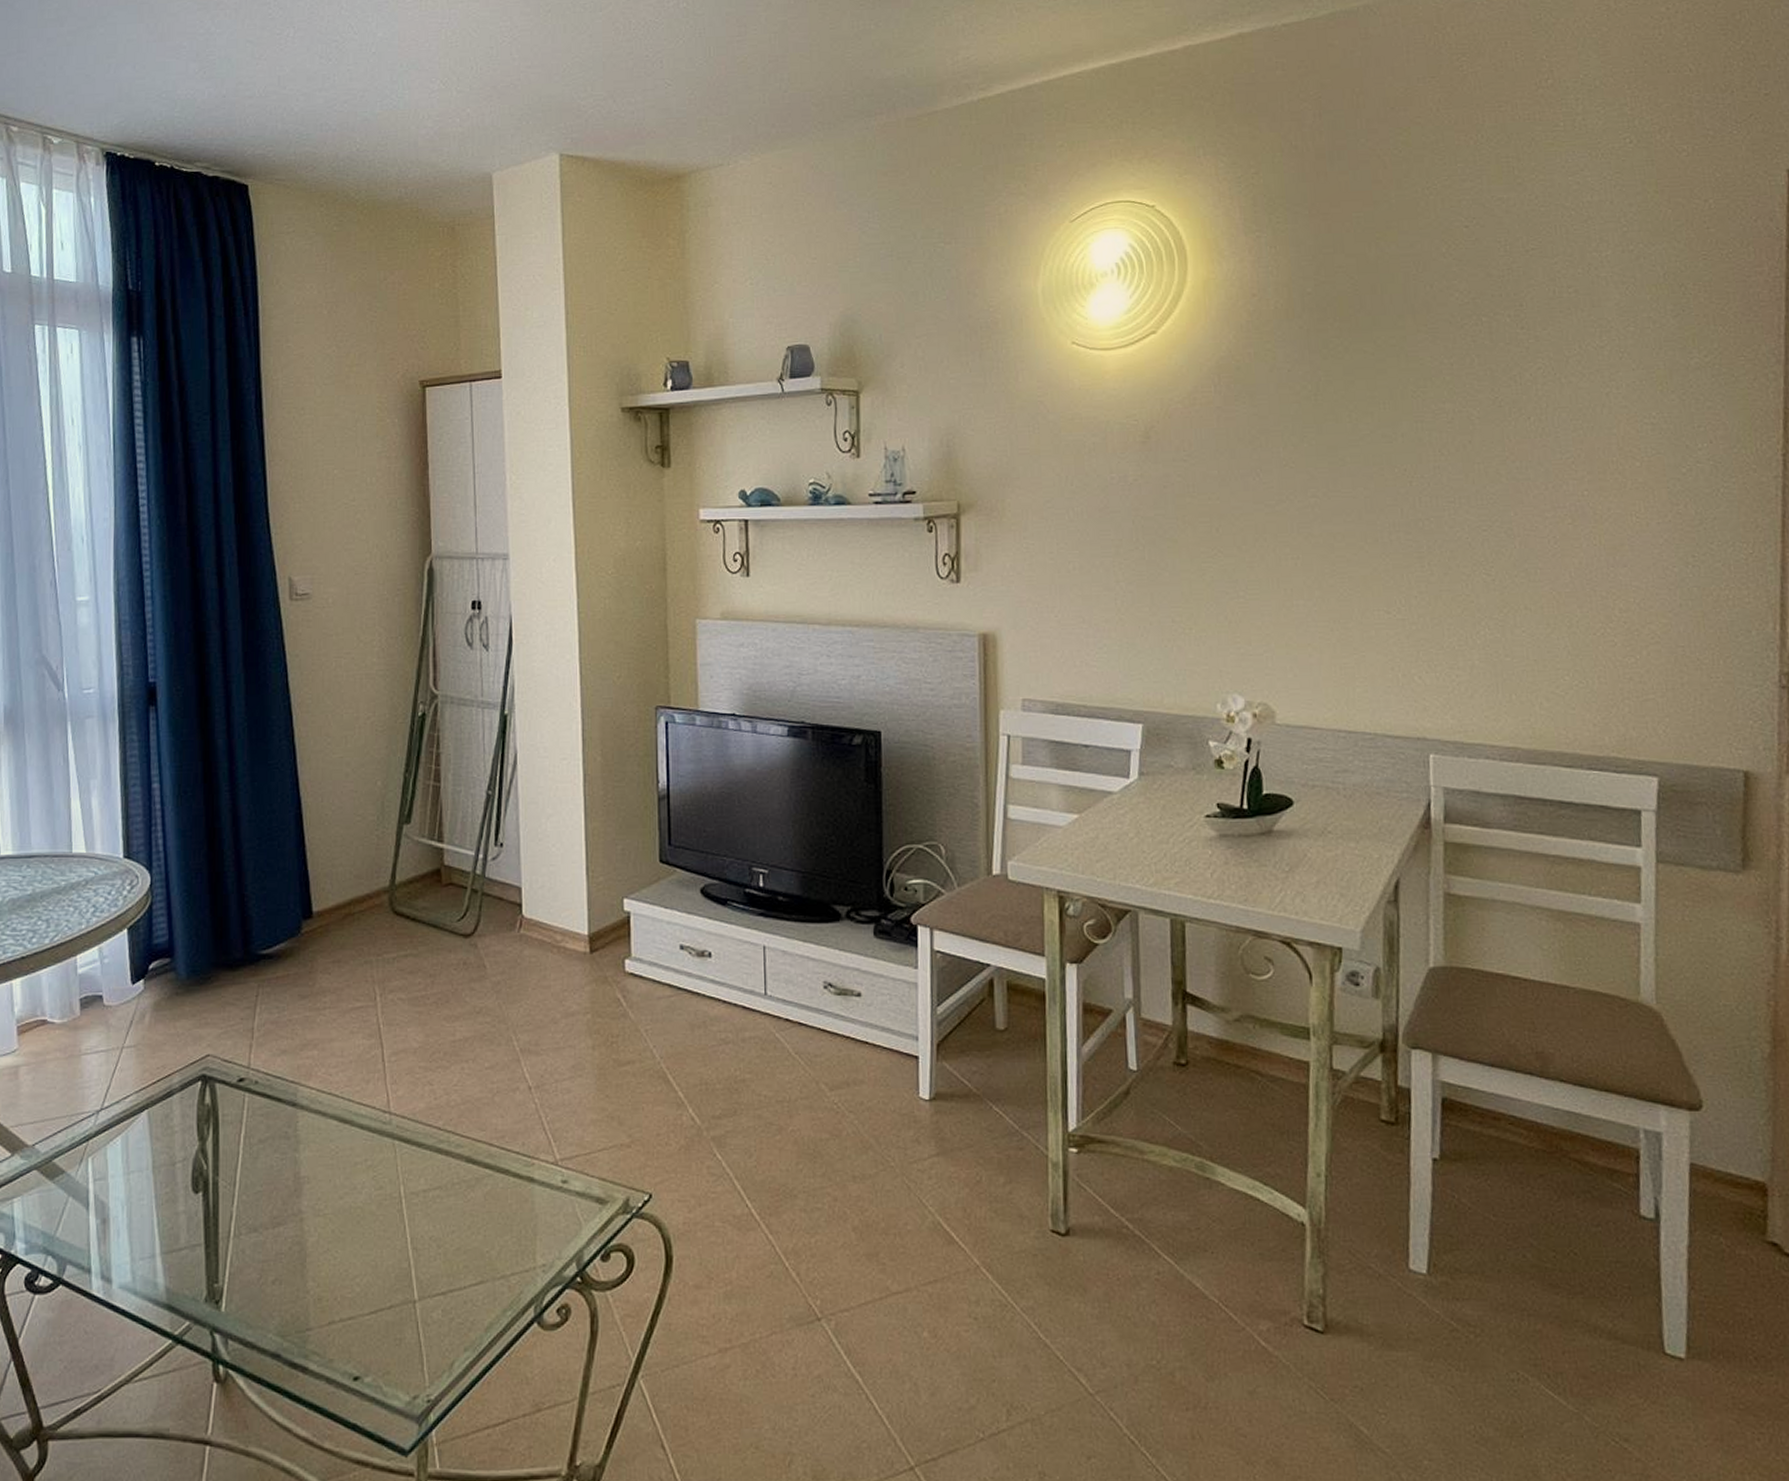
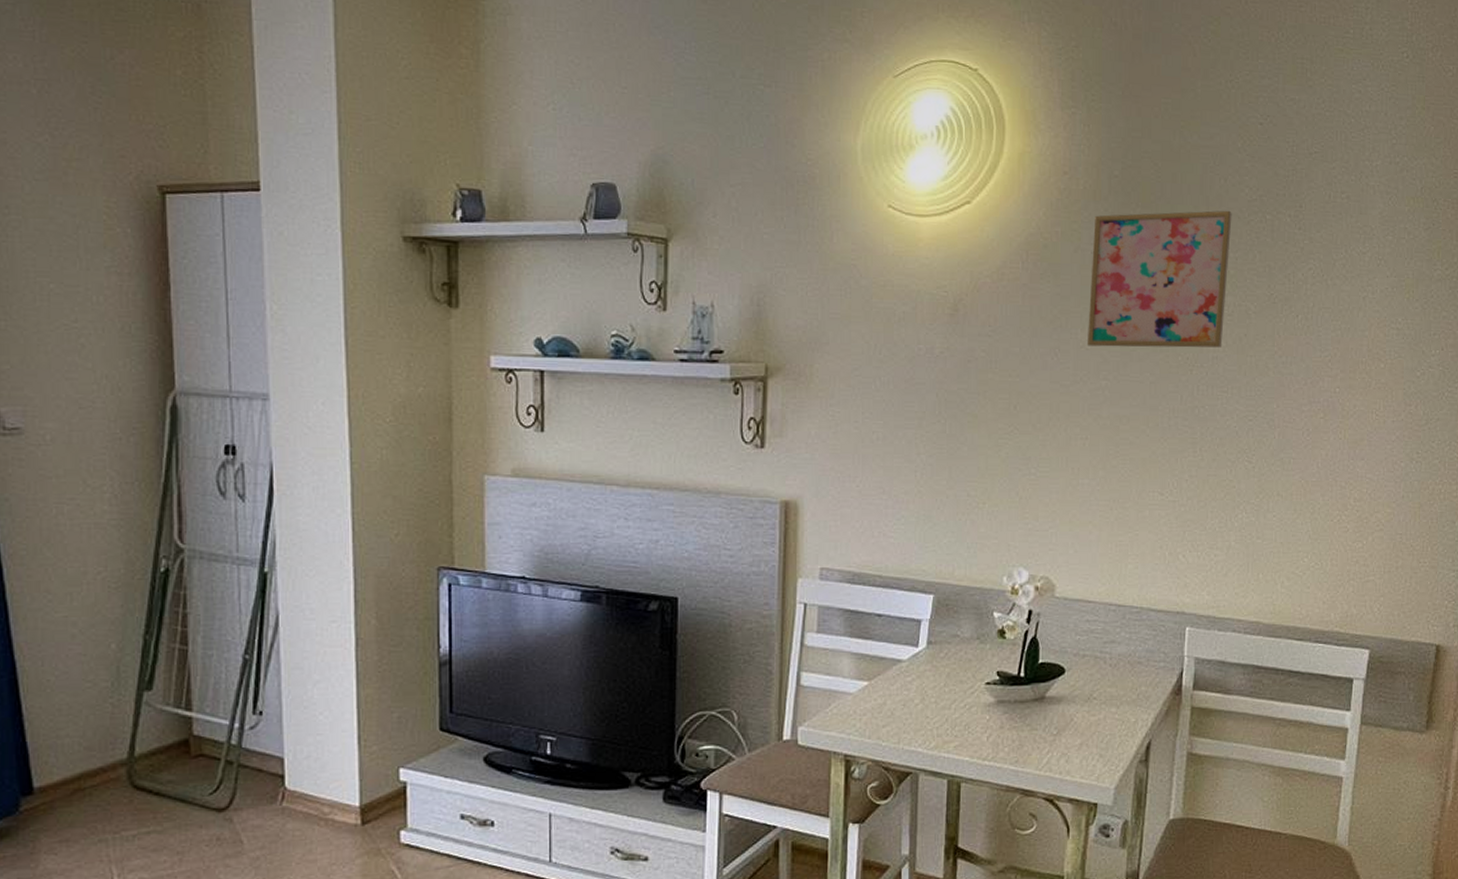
wall art: none [1289,316,1444,464] -> present [1086,210,1232,348]

